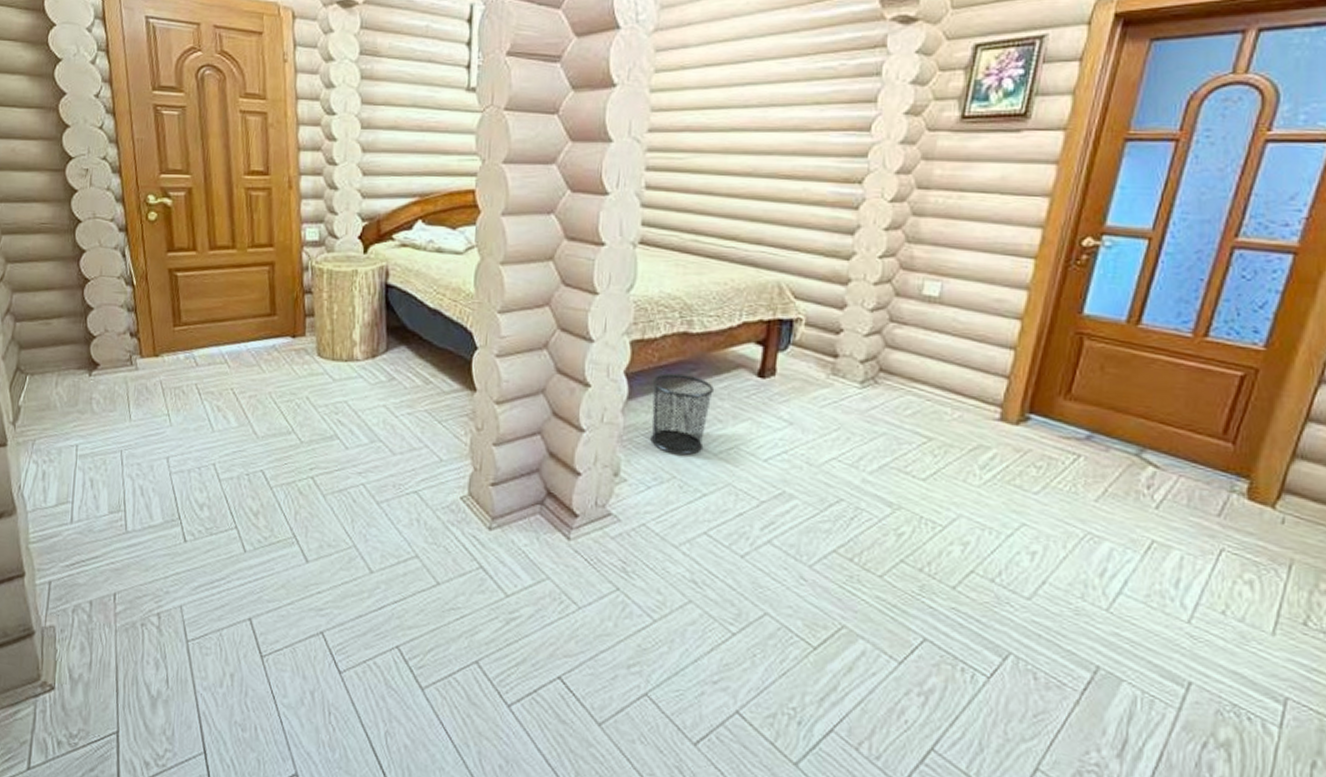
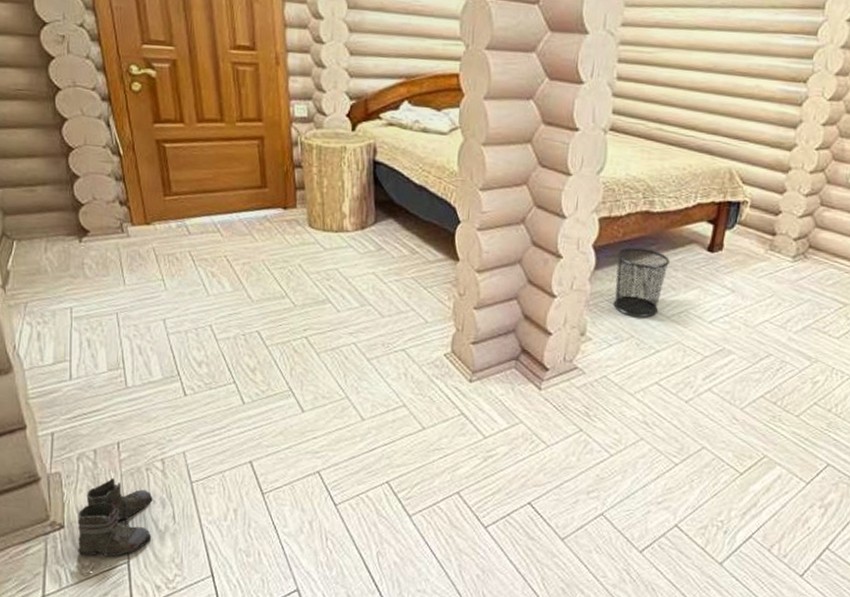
boots: none [66,634,147,742] -> present [77,478,153,572]

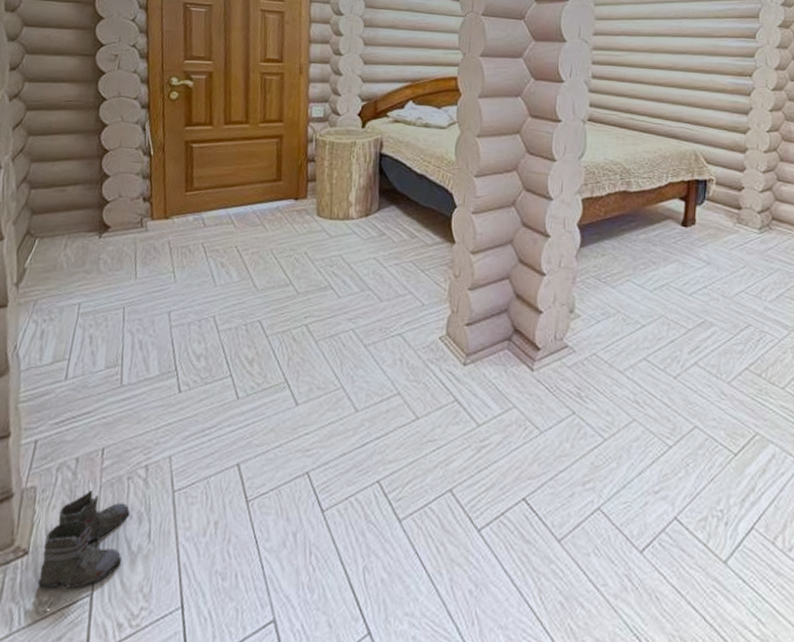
waste bin: present [613,247,671,318] -> none [599,224,649,293]

